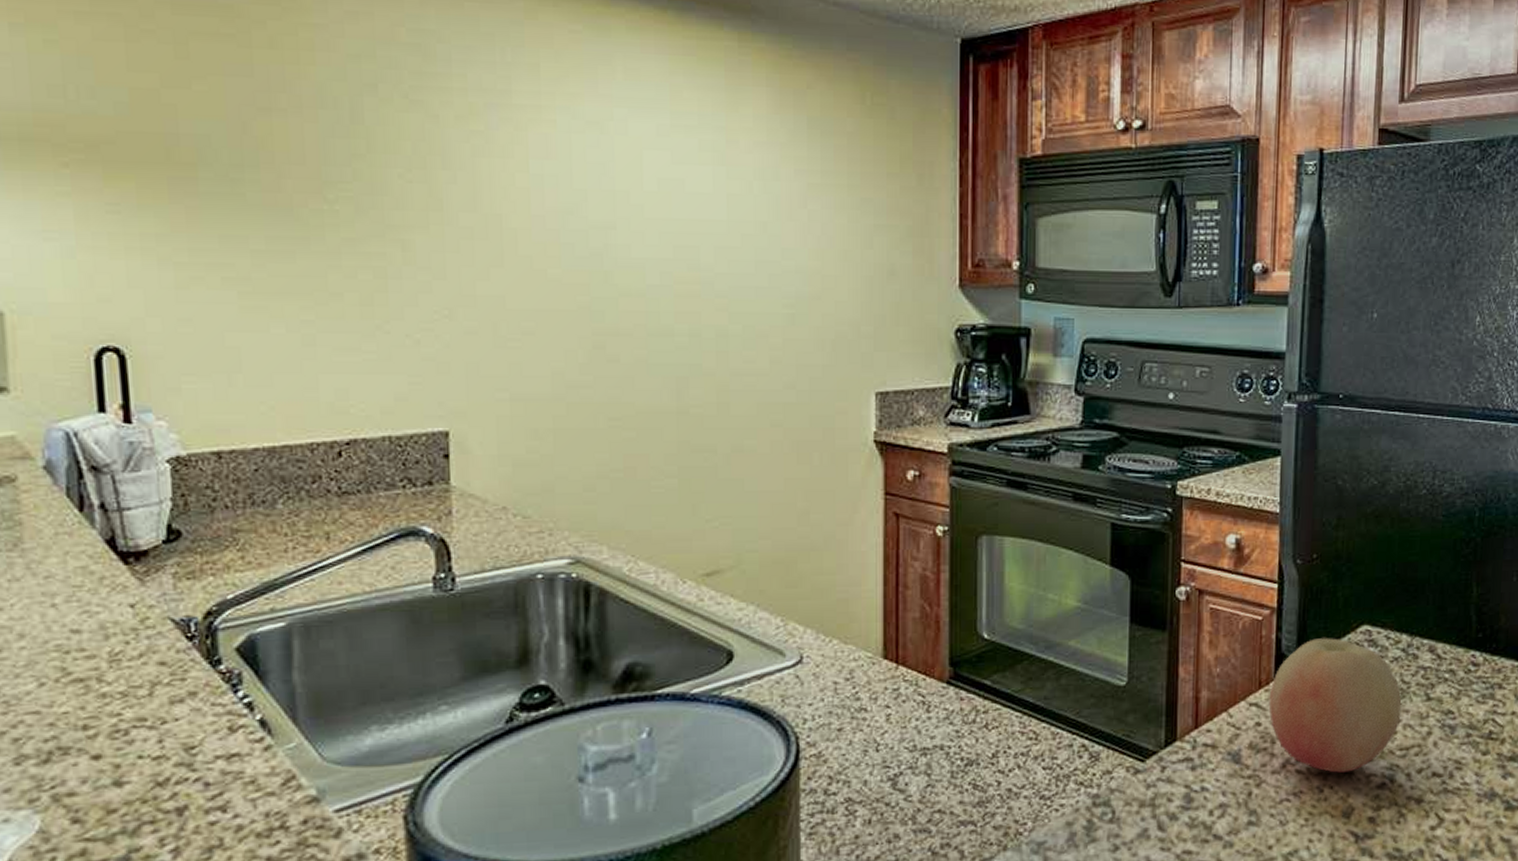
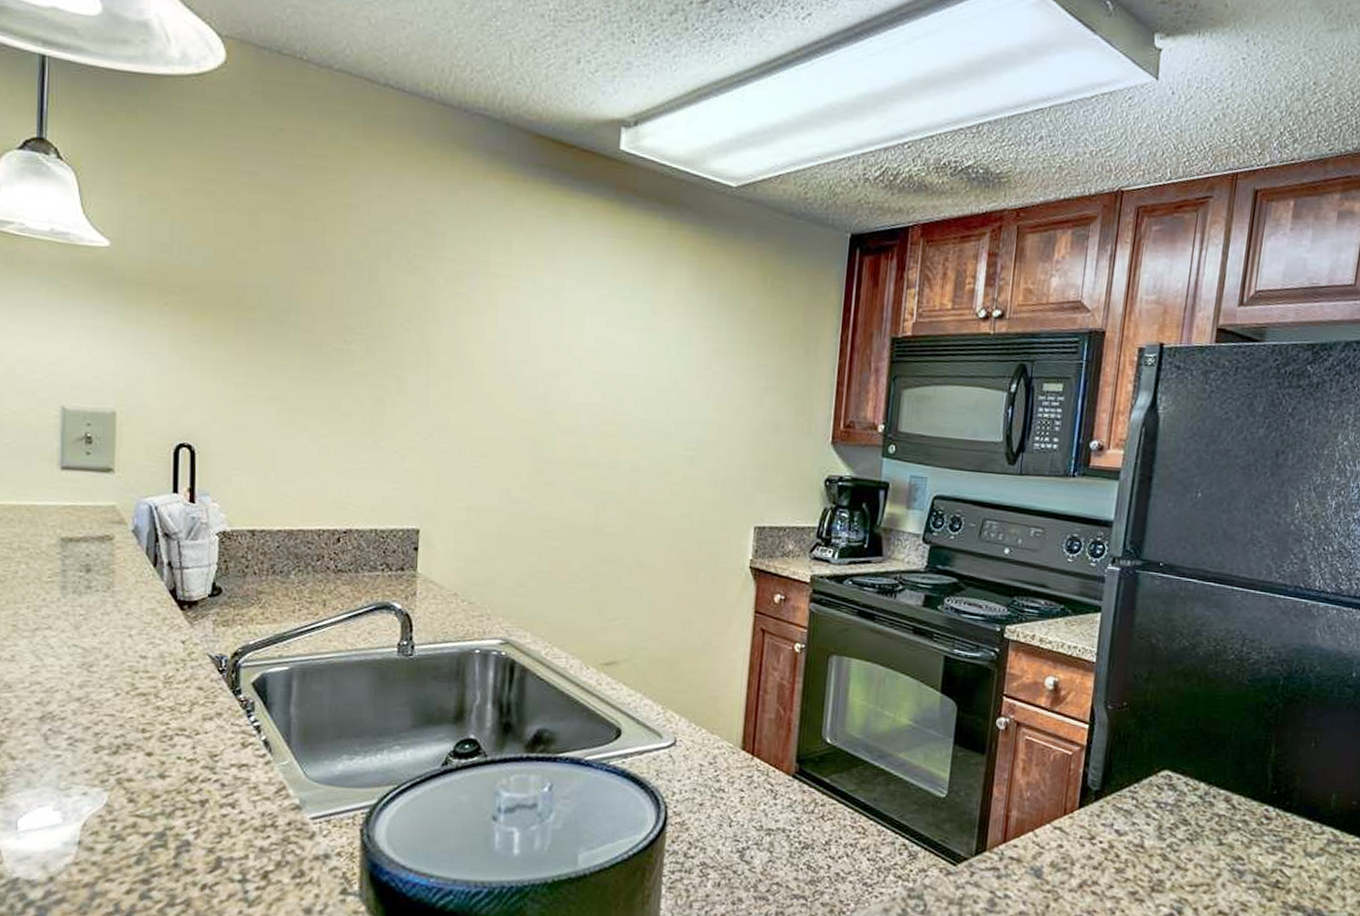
fruit: present [1268,638,1402,773] -> none [1071,777,1195,900]

